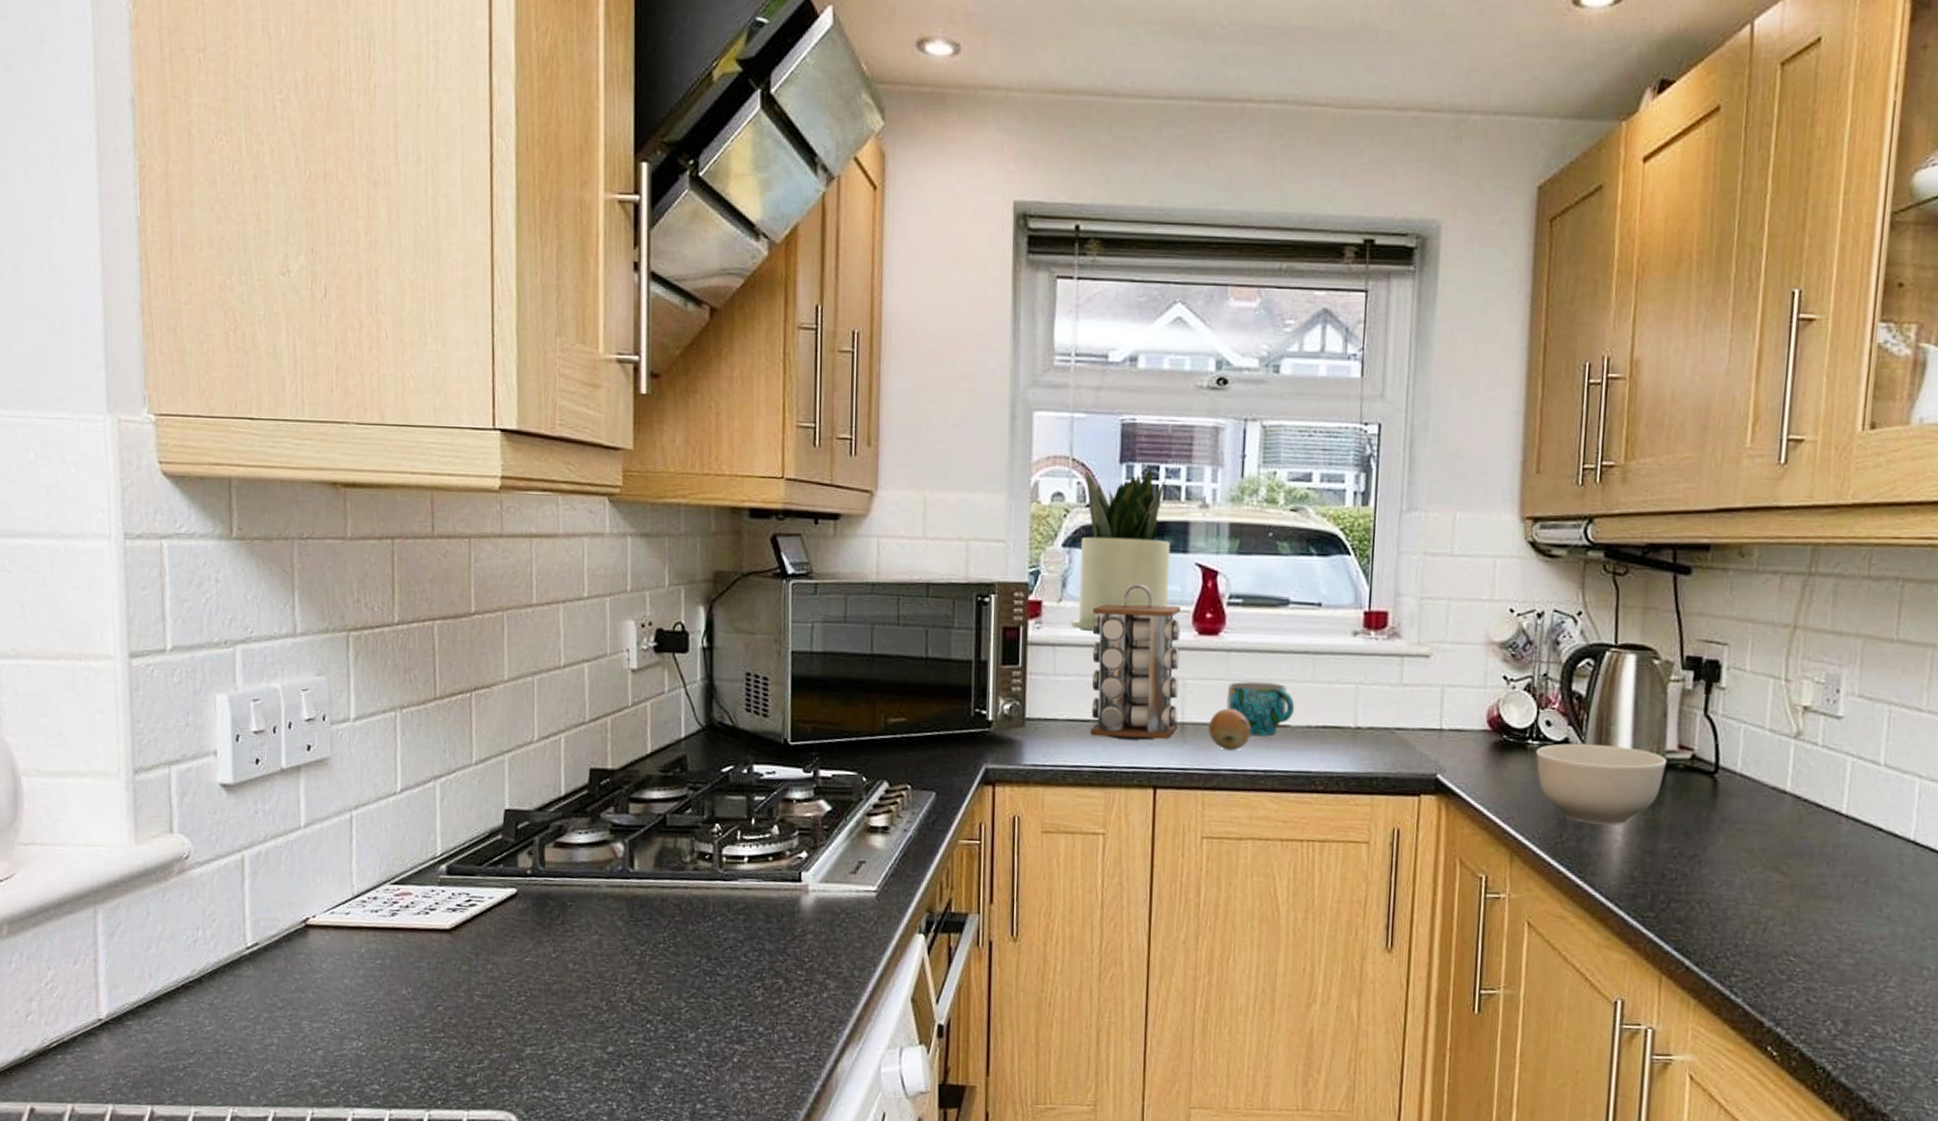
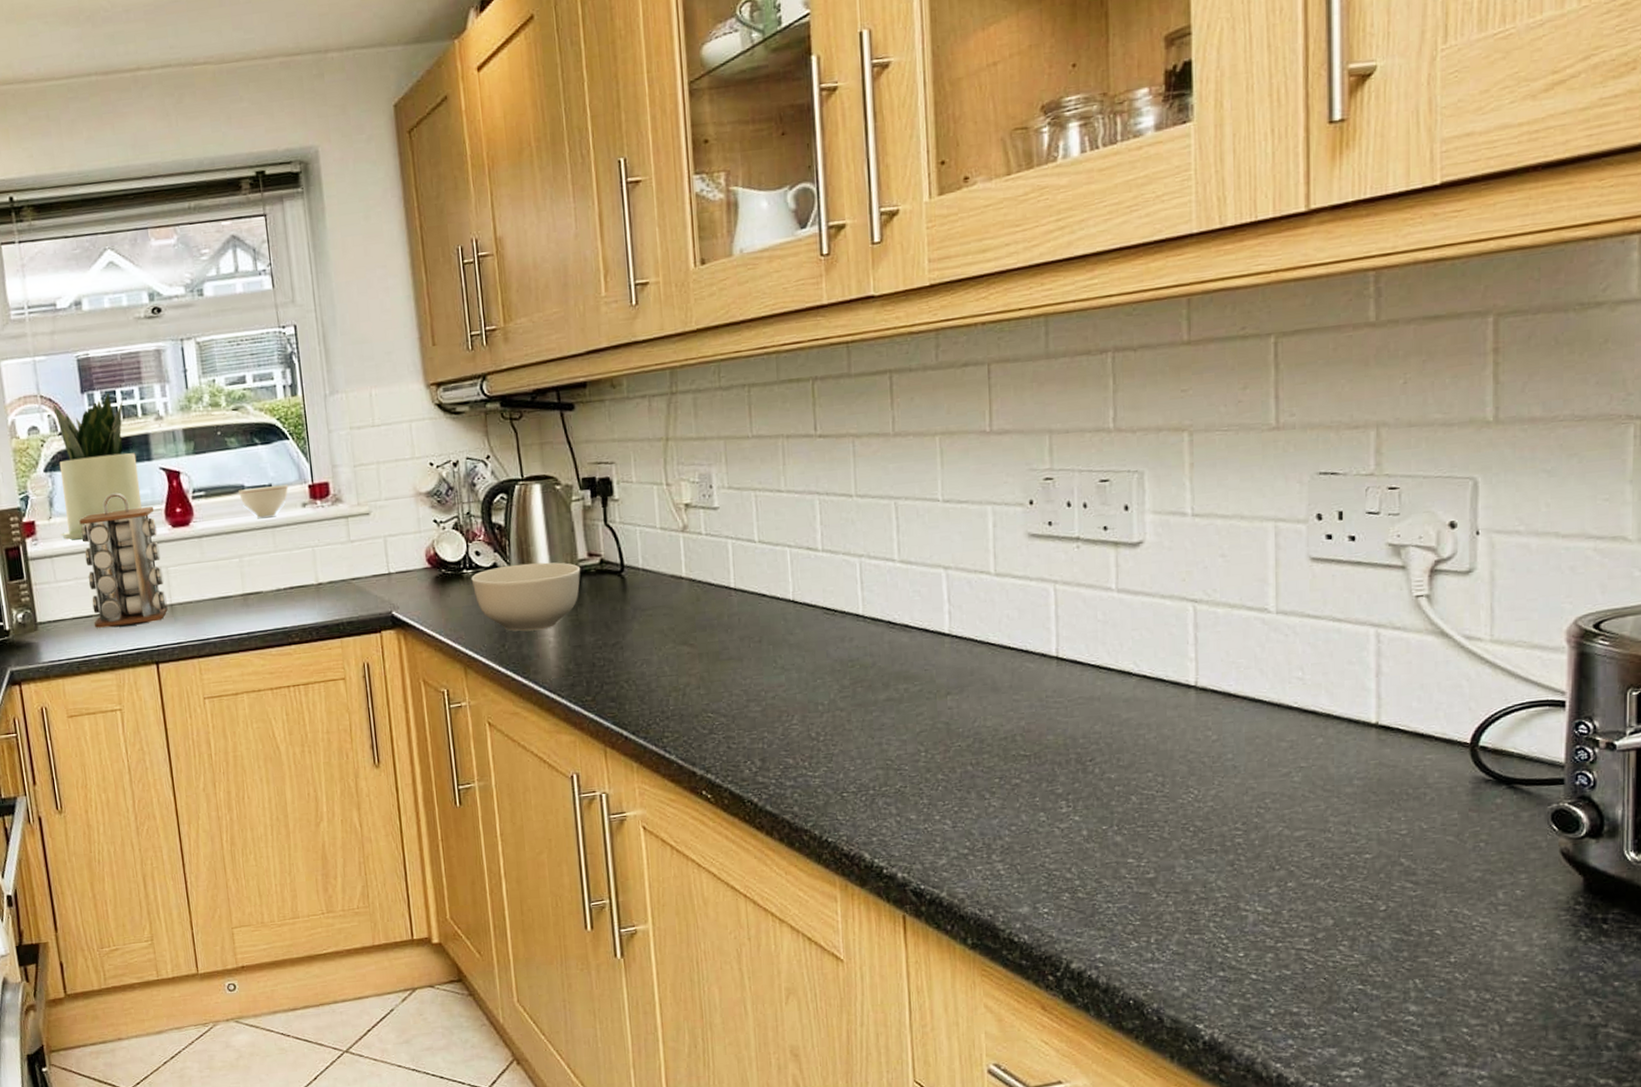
fruit: present [1208,708,1252,751] -> none [193,585,231,622]
cup: present [1226,681,1295,736] -> none [204,557,264,605]
bowl: none [1282,604,1341,642] -> present [239,484,289,518]

